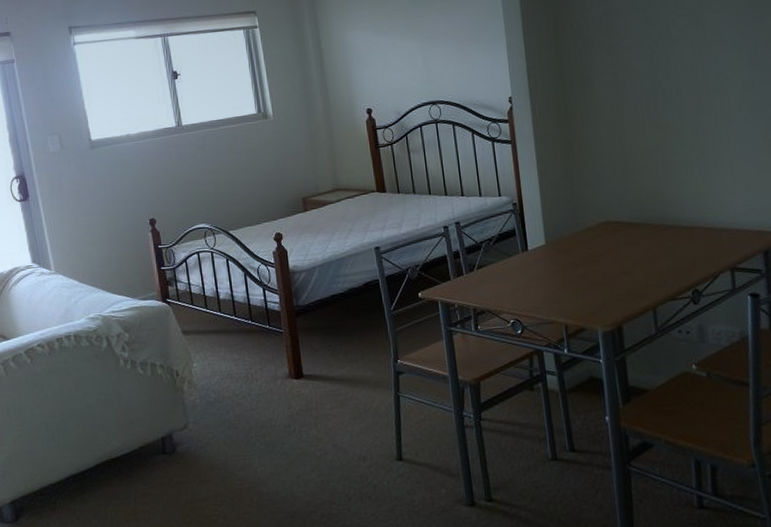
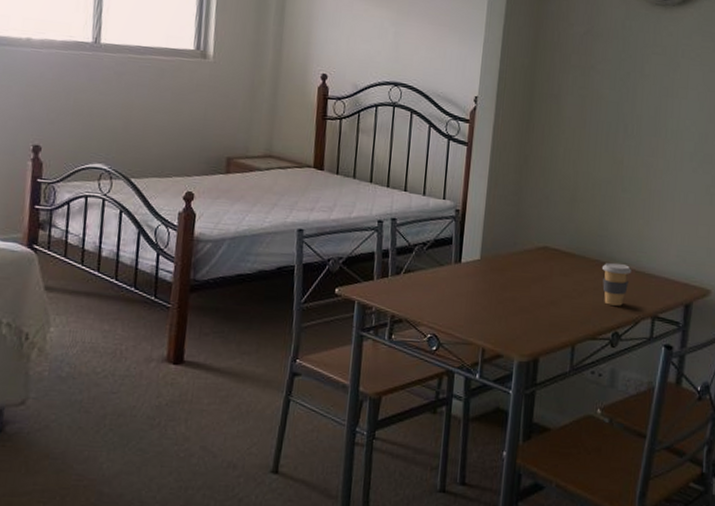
coffee cup: none [667,223,700,265] -> present [601,262,632,306]

